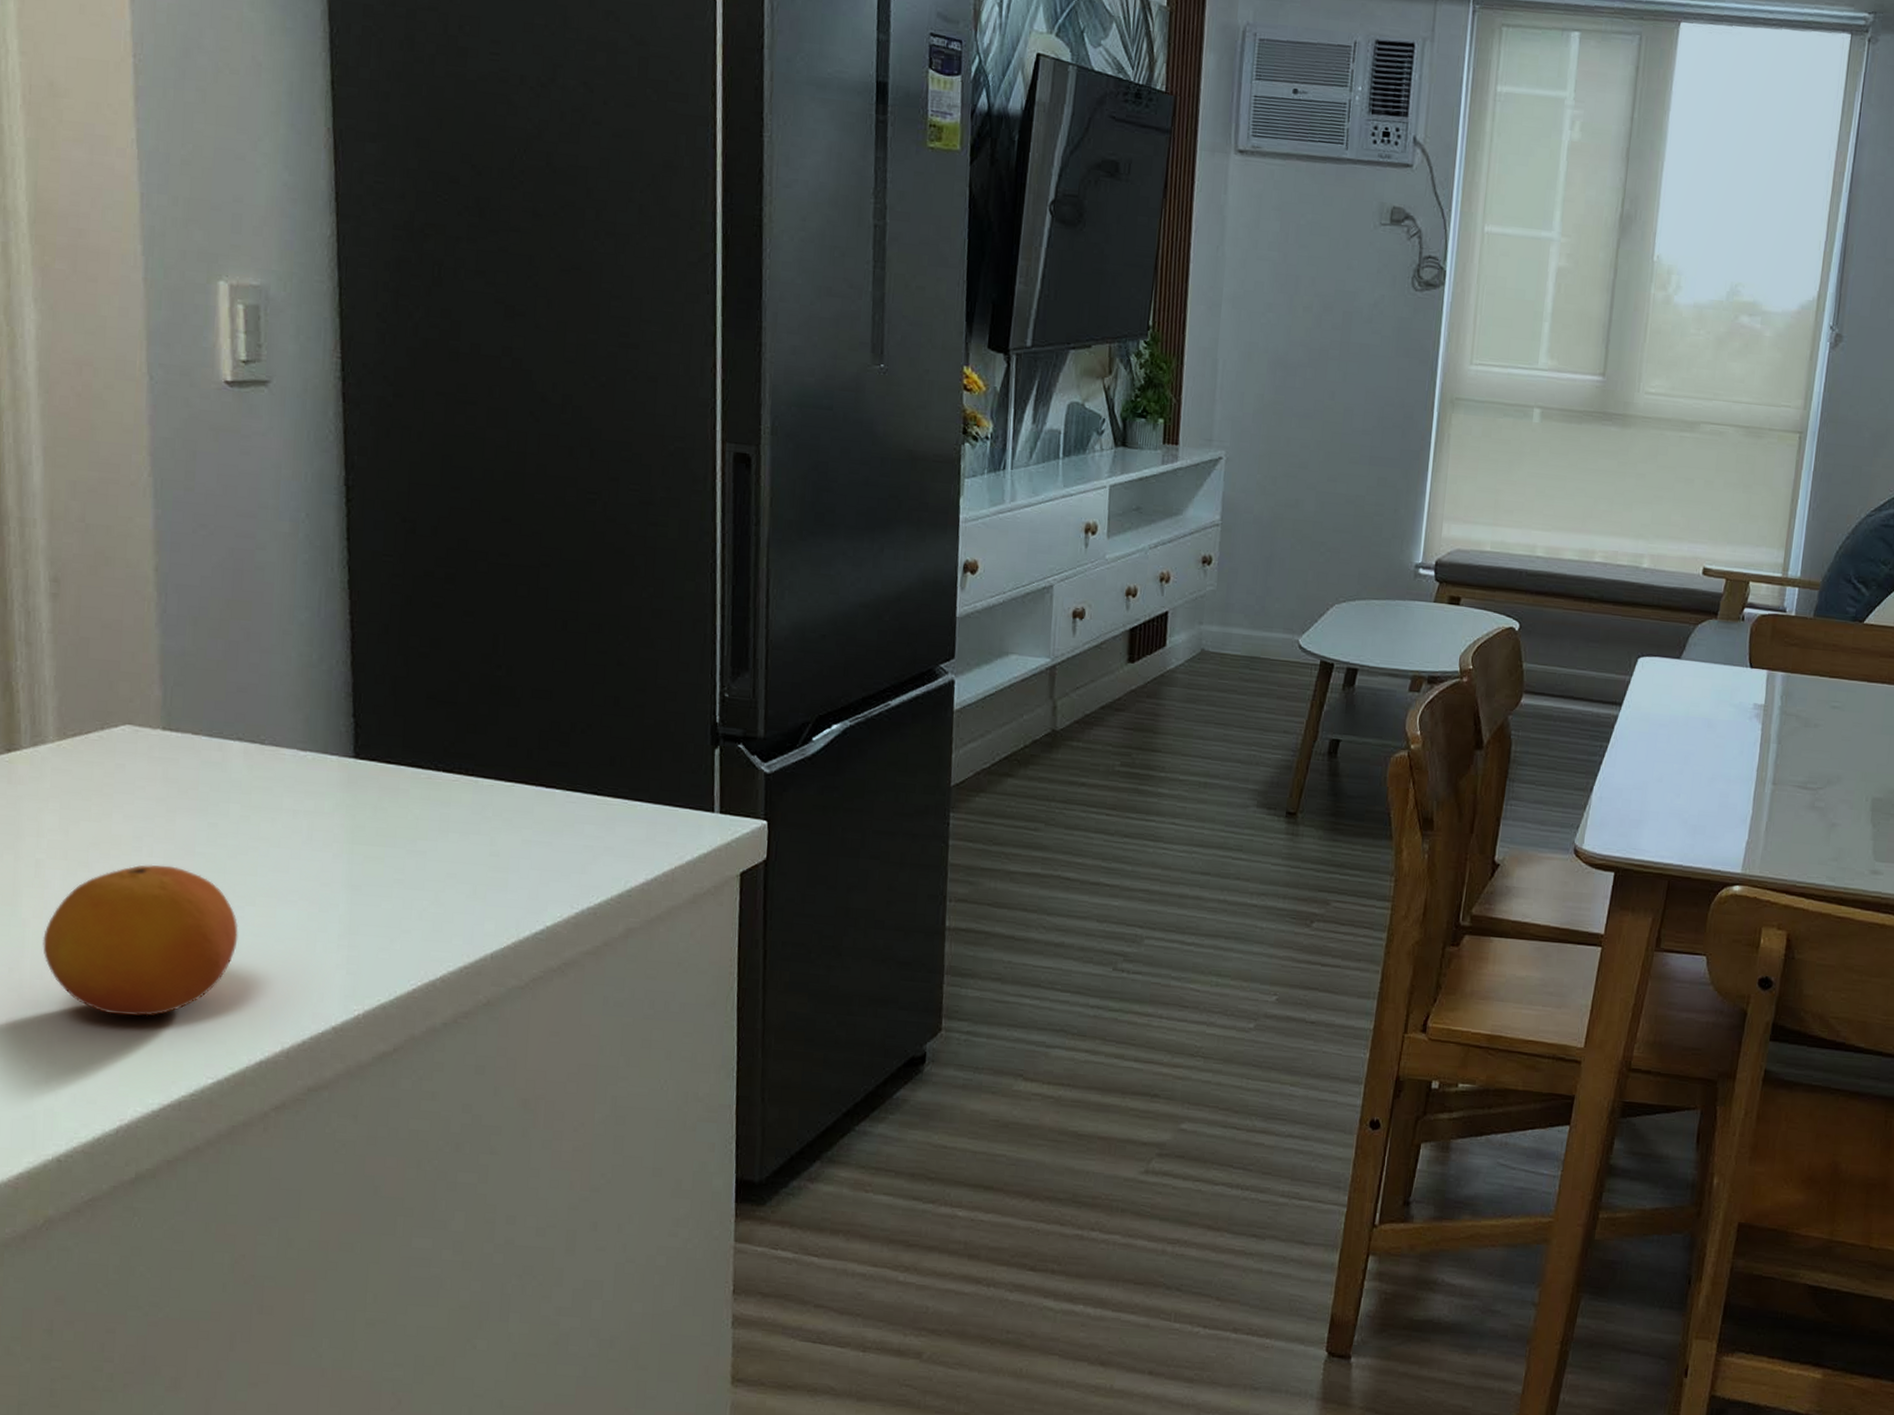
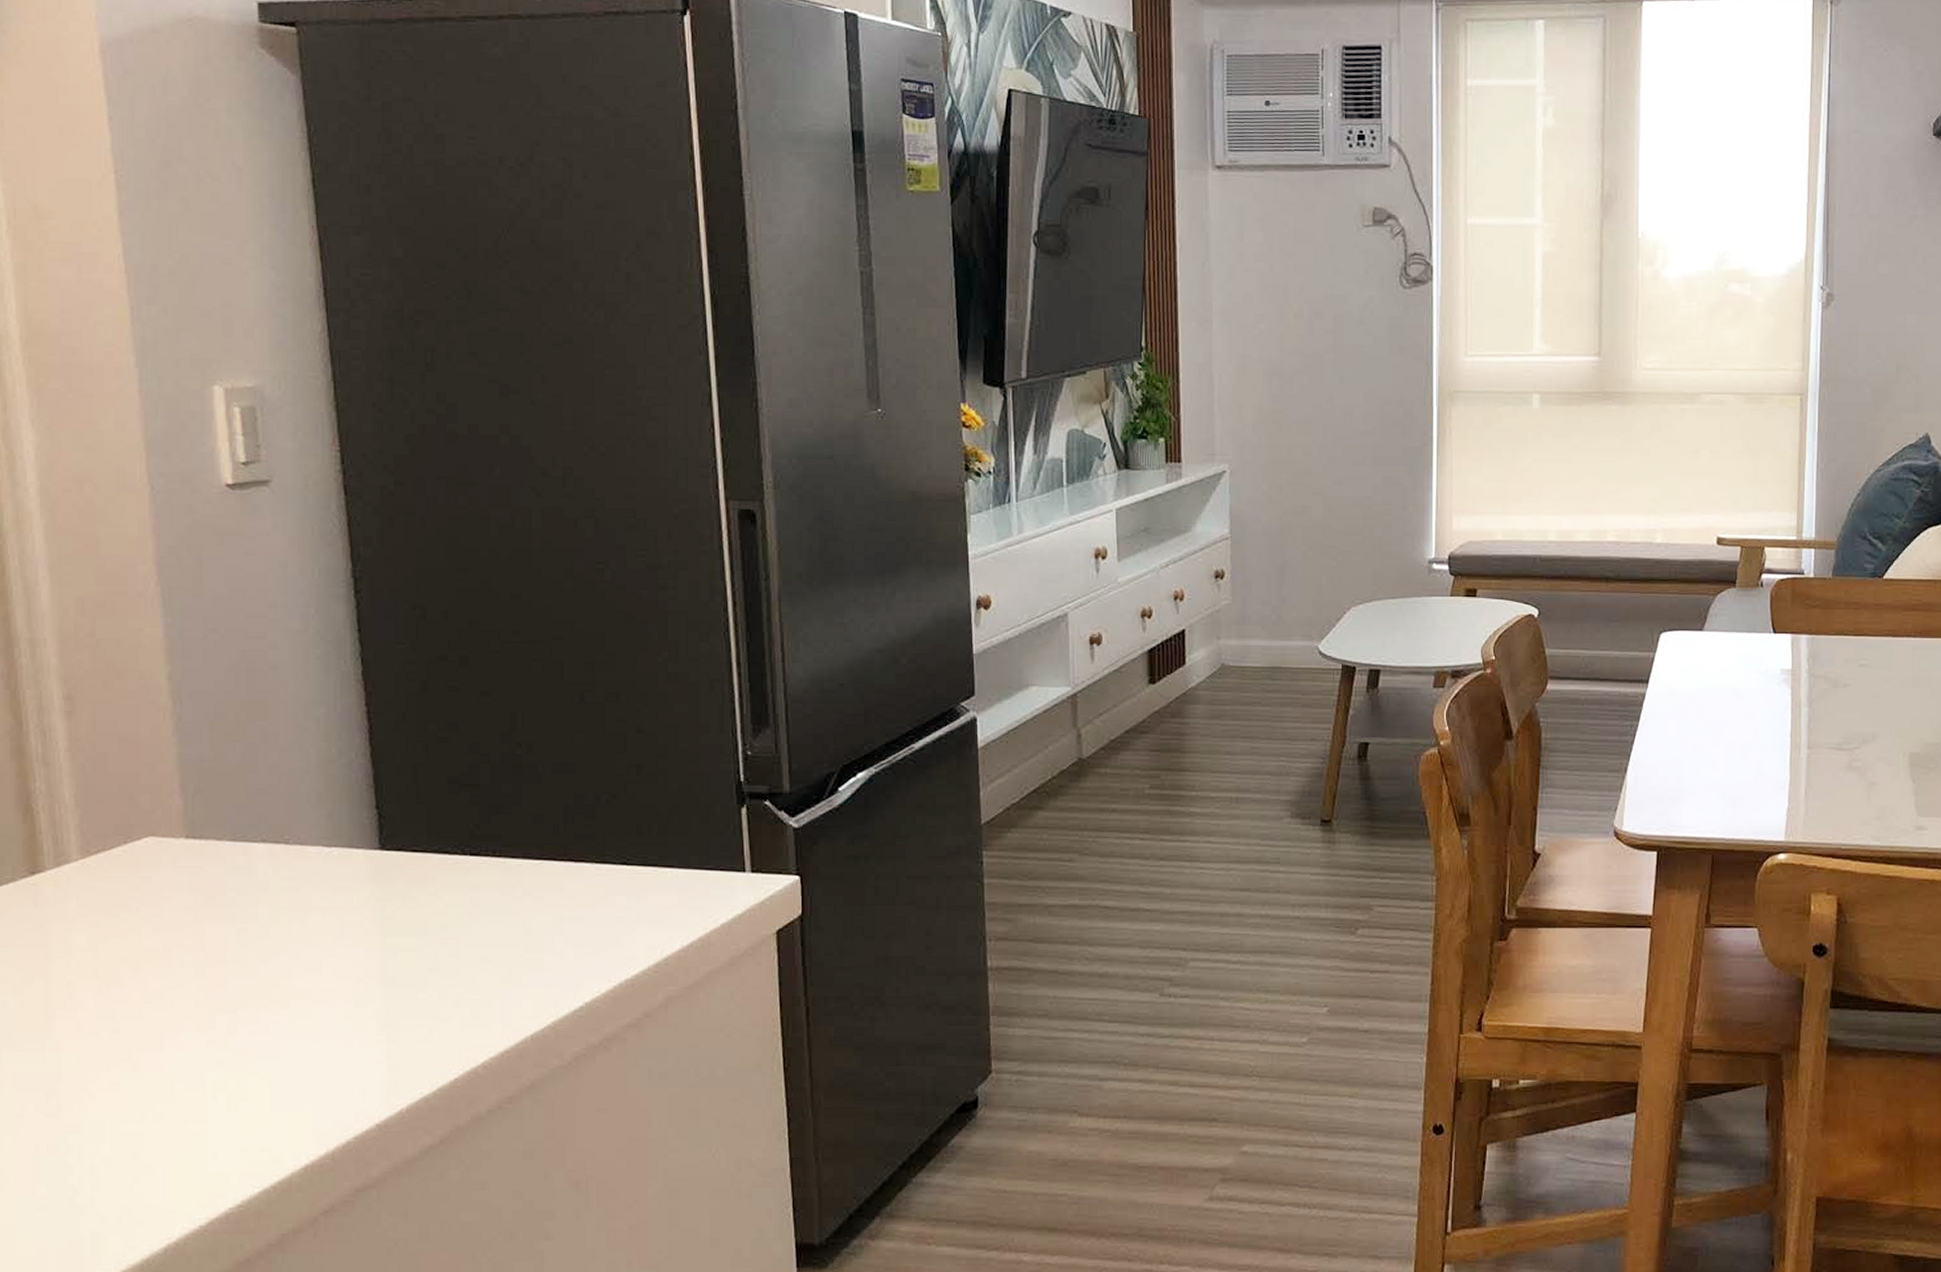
fruit: present [43,864,239,1016] -> none [79,975,275,1132]

